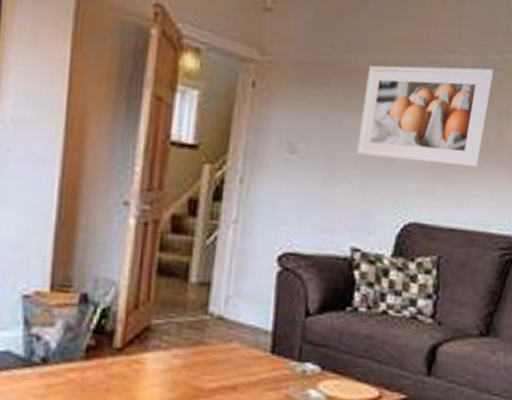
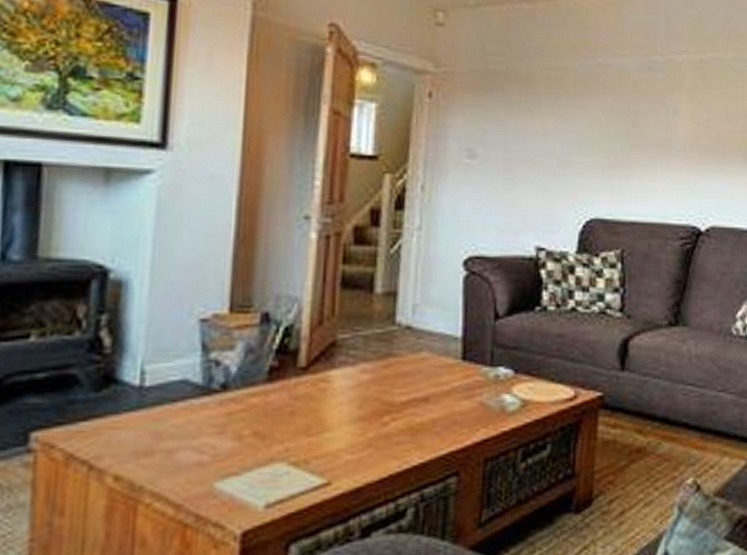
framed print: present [356,65,493,168] -> none [535,69,658,162]

